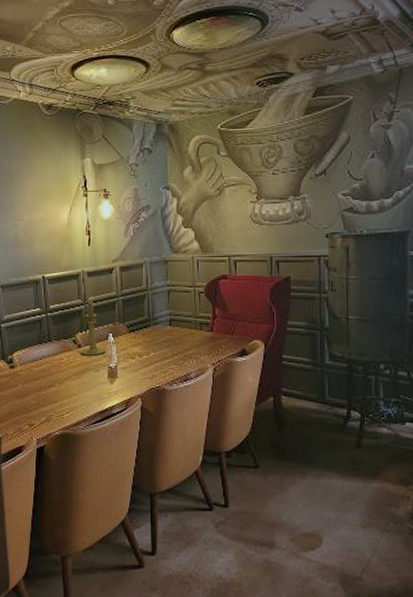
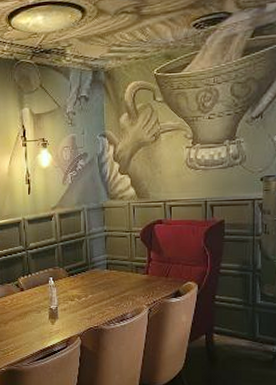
candle holder: present [81,299,106,355] -> none [23,246,47,298]

